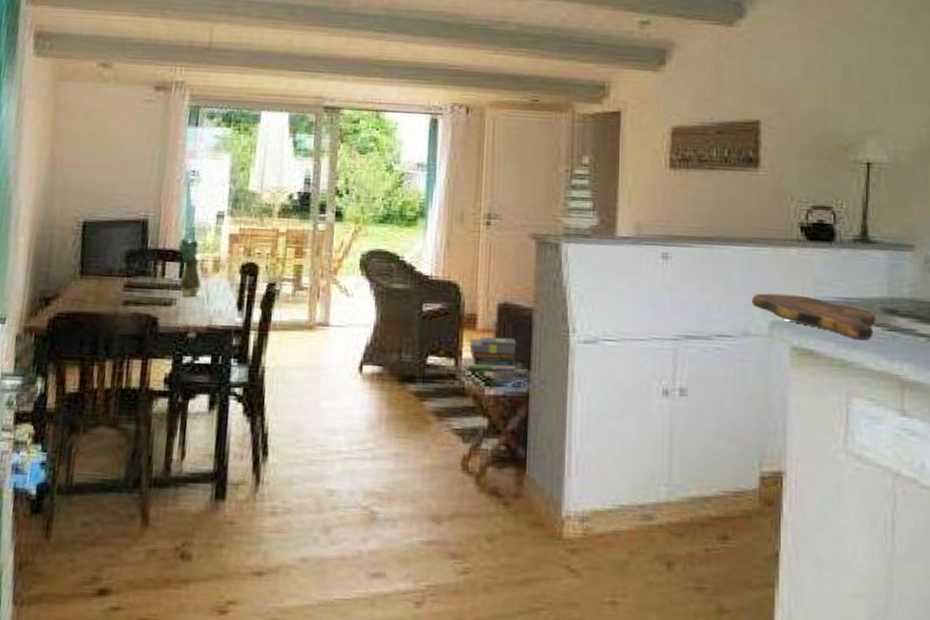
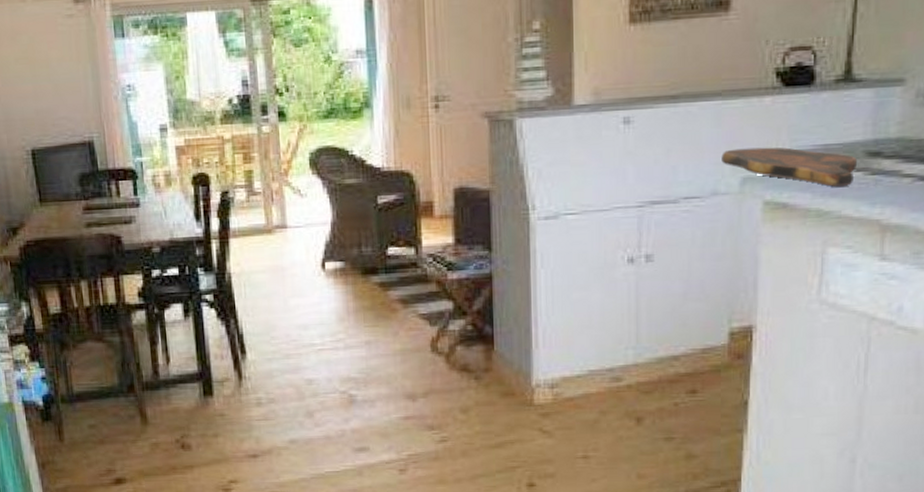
vase: present [177,237,202,298] -> none [126,154,157,214]
books: present [463,336,517,373] -> none [424,221,478,259]

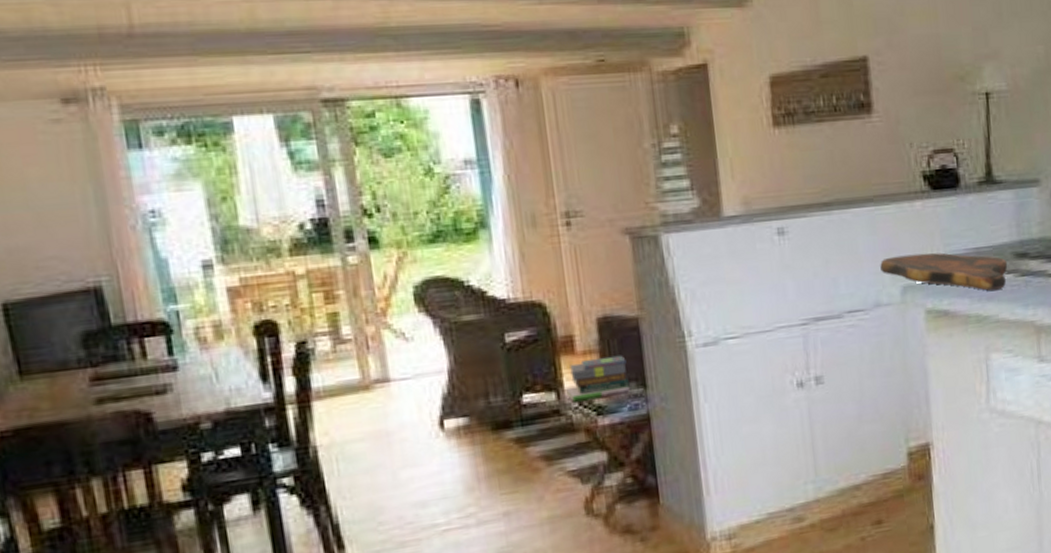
books: none [424,221,478,259] -> present [566,355,631,404]

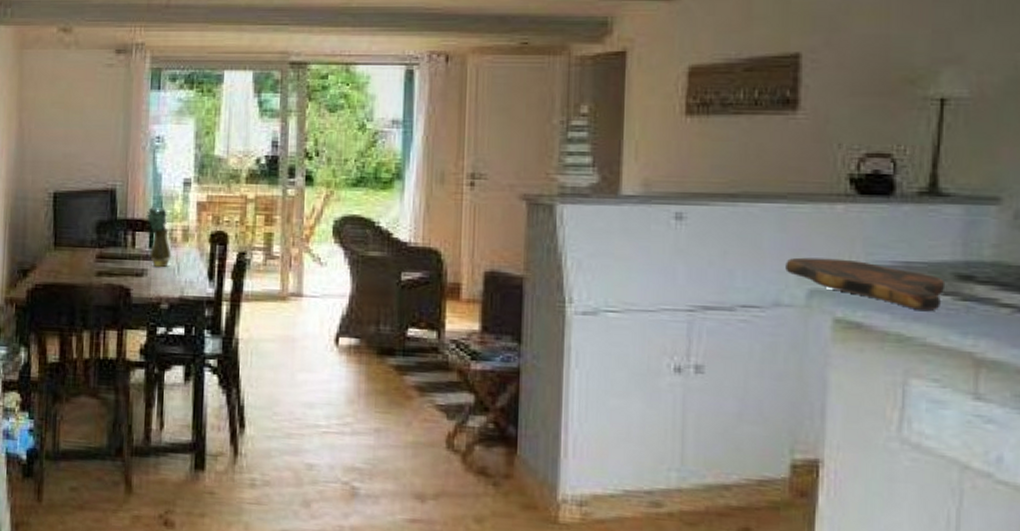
vase: none [154,301,204,378] -> present [146,206,172,268]
books: present [566,355,631,404] -> none [447,307,507,347]

